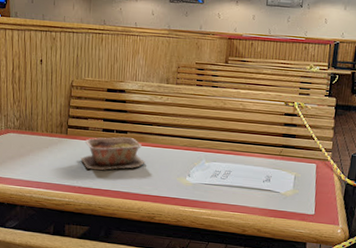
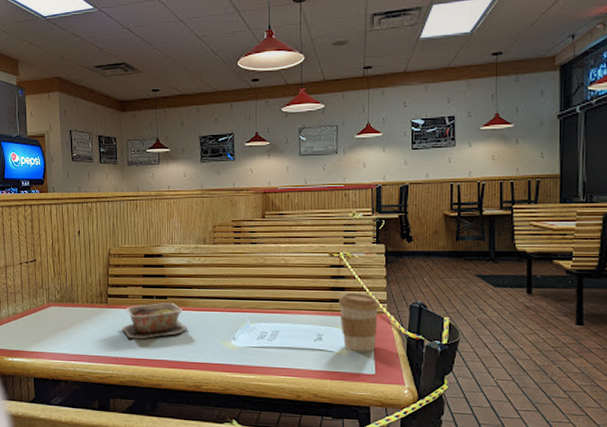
coffee cup: none [288,140,325,195] -> present [338,292,380,352]

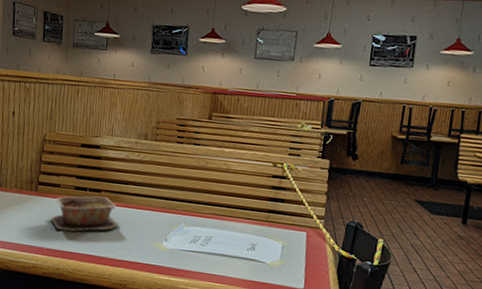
coffee cup: present [338,292,380,352] -> none [275,205,317,266]

